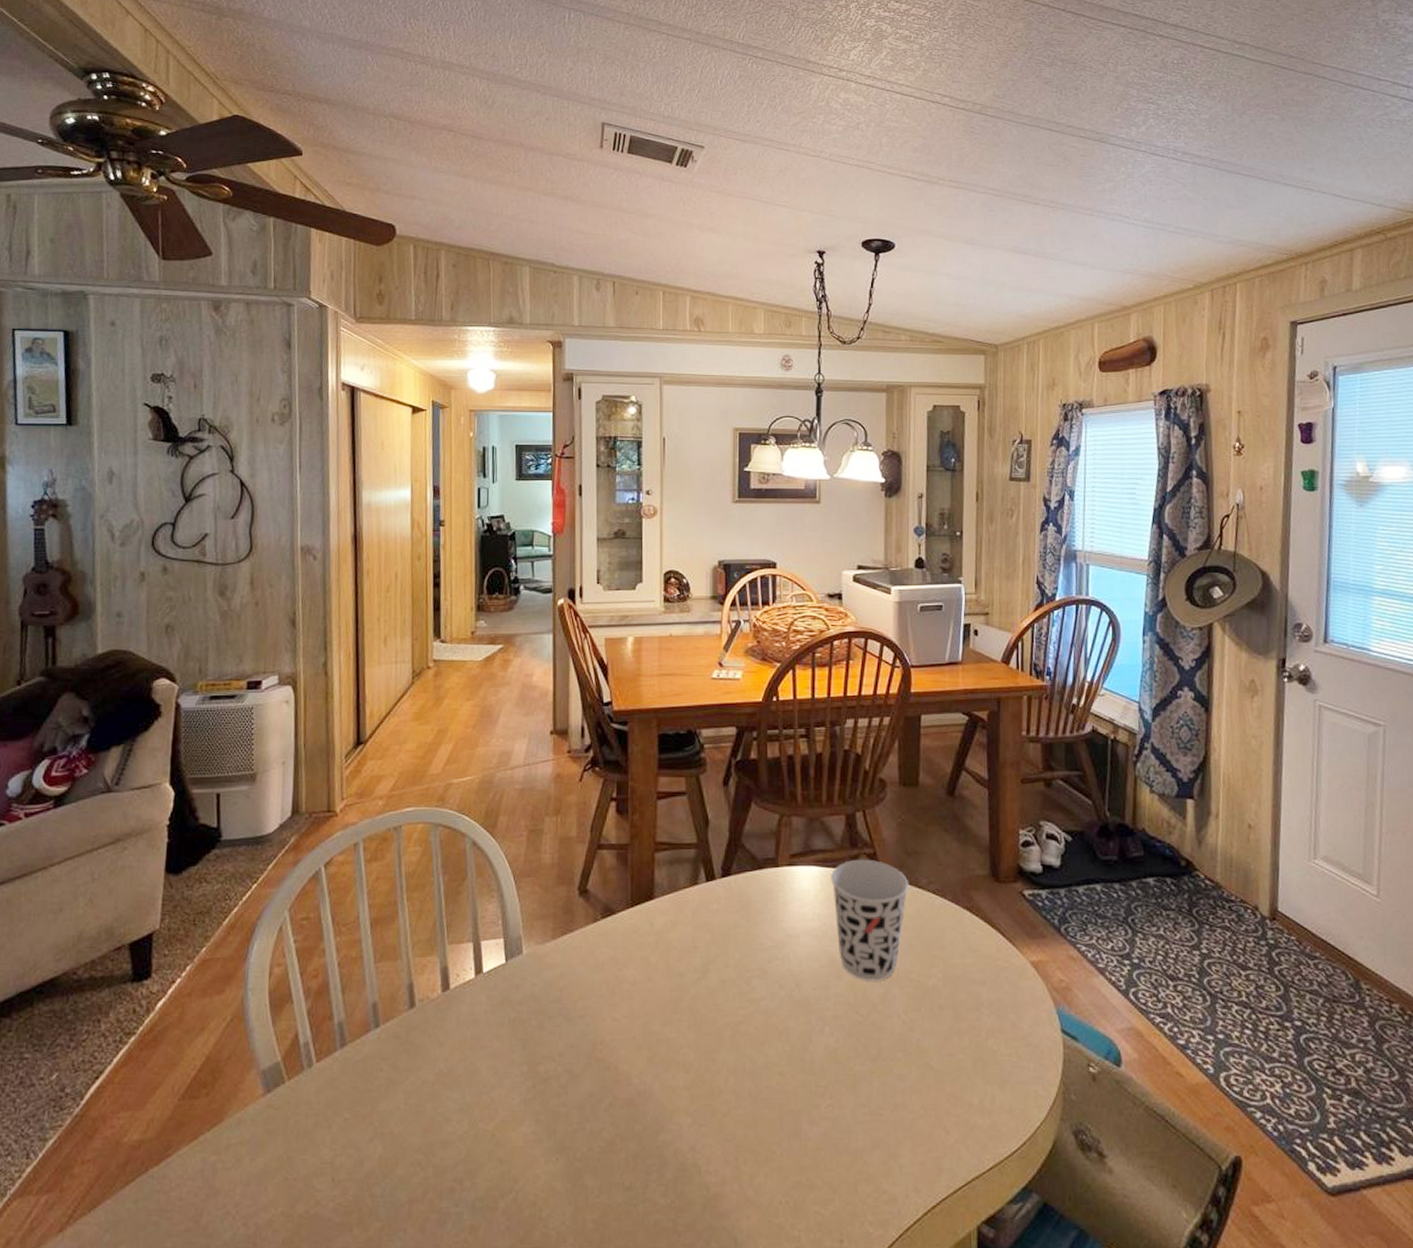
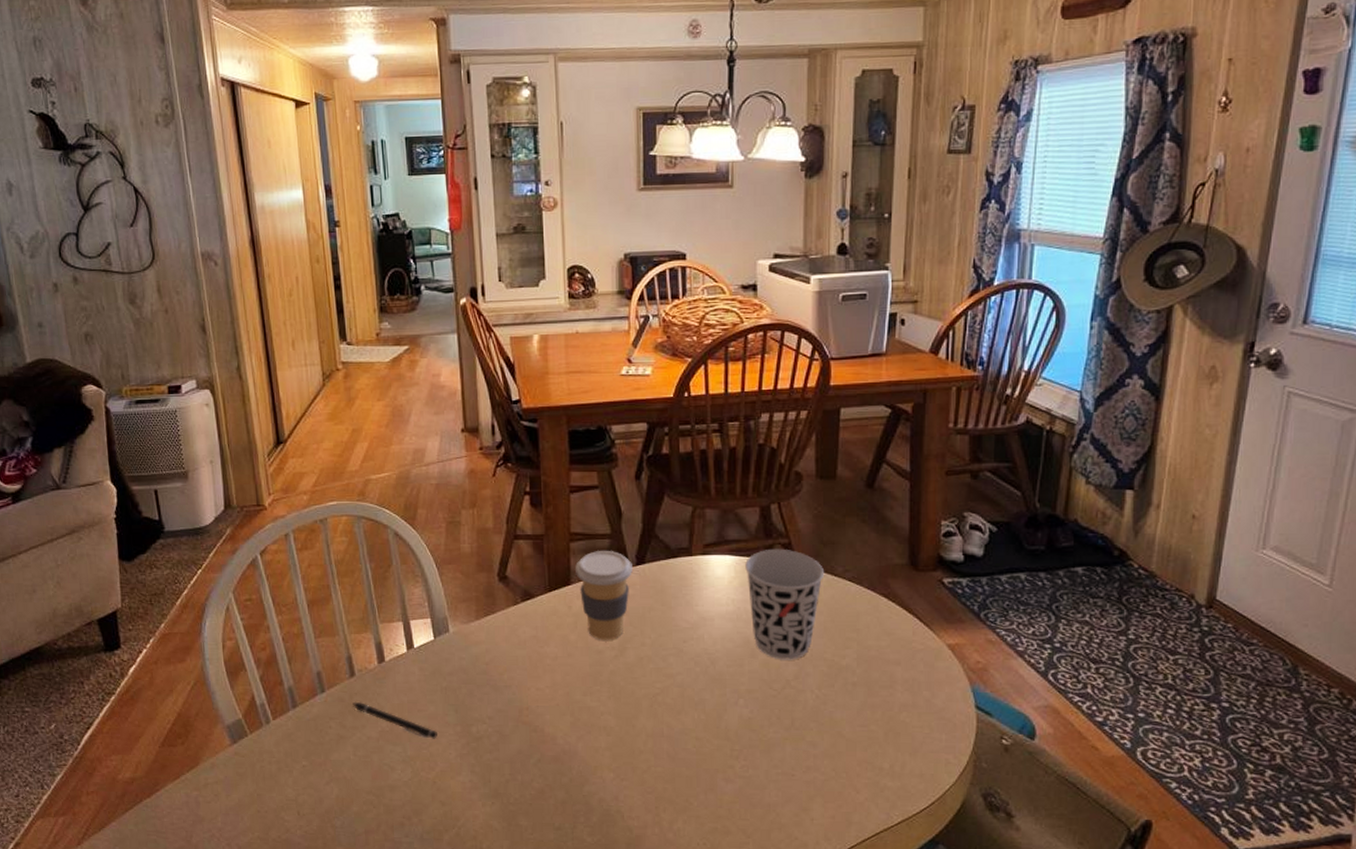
pen: none [409,1037,501,1082] -> present [353,701,437,739]
coffee cup: none [659,862,718,961] -> present [575,551,632,640]

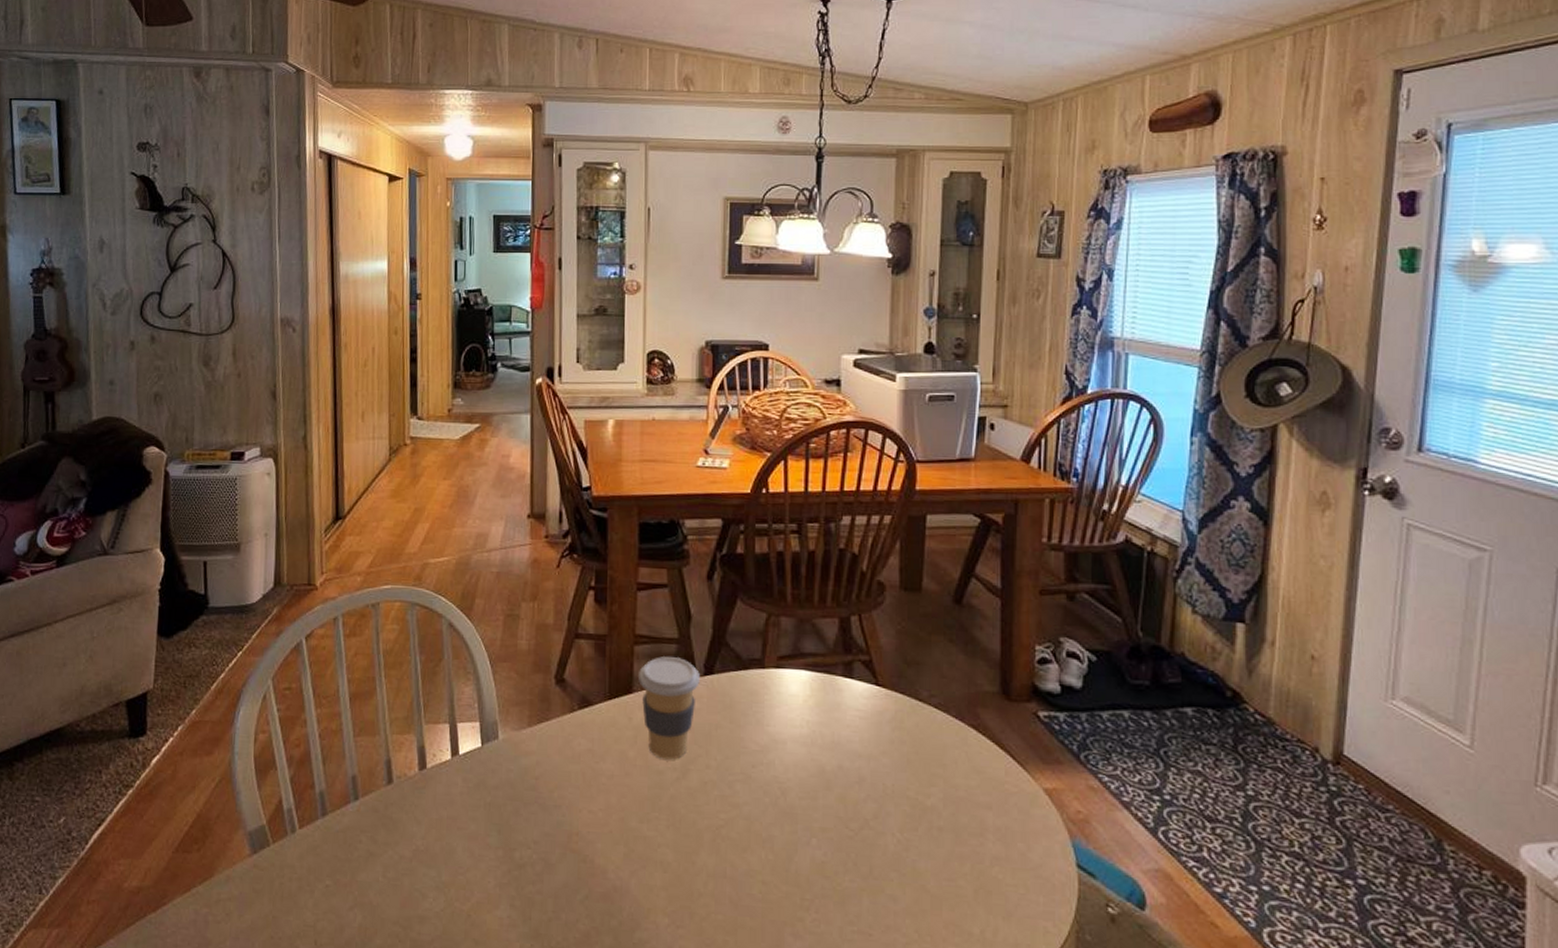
pen: present [353,701,437,739] -> none [387,813,477,864]
cup: present [745,548,825,660] -> none [822,666,908,796]

